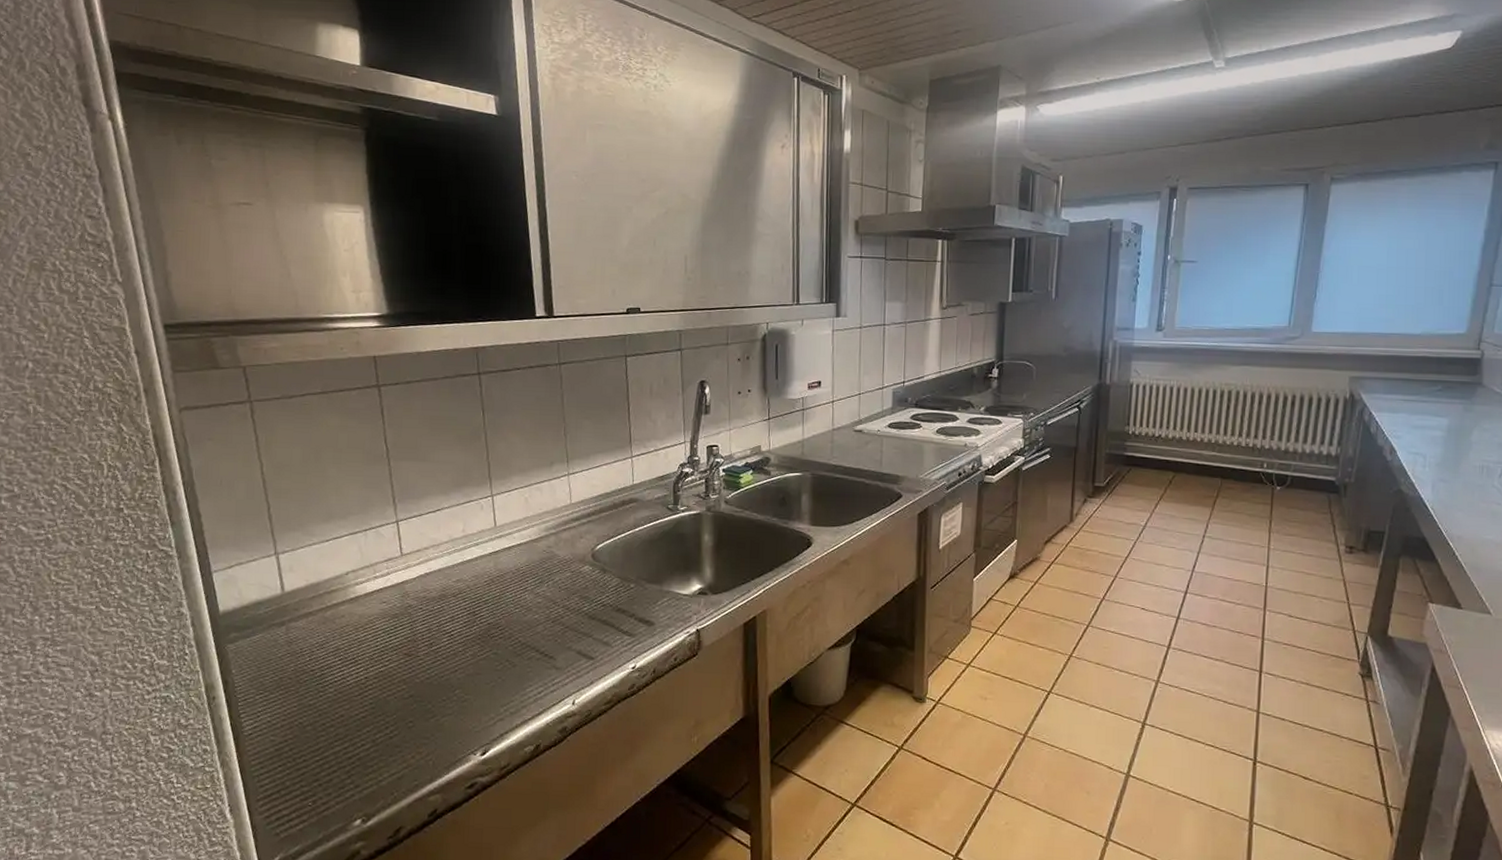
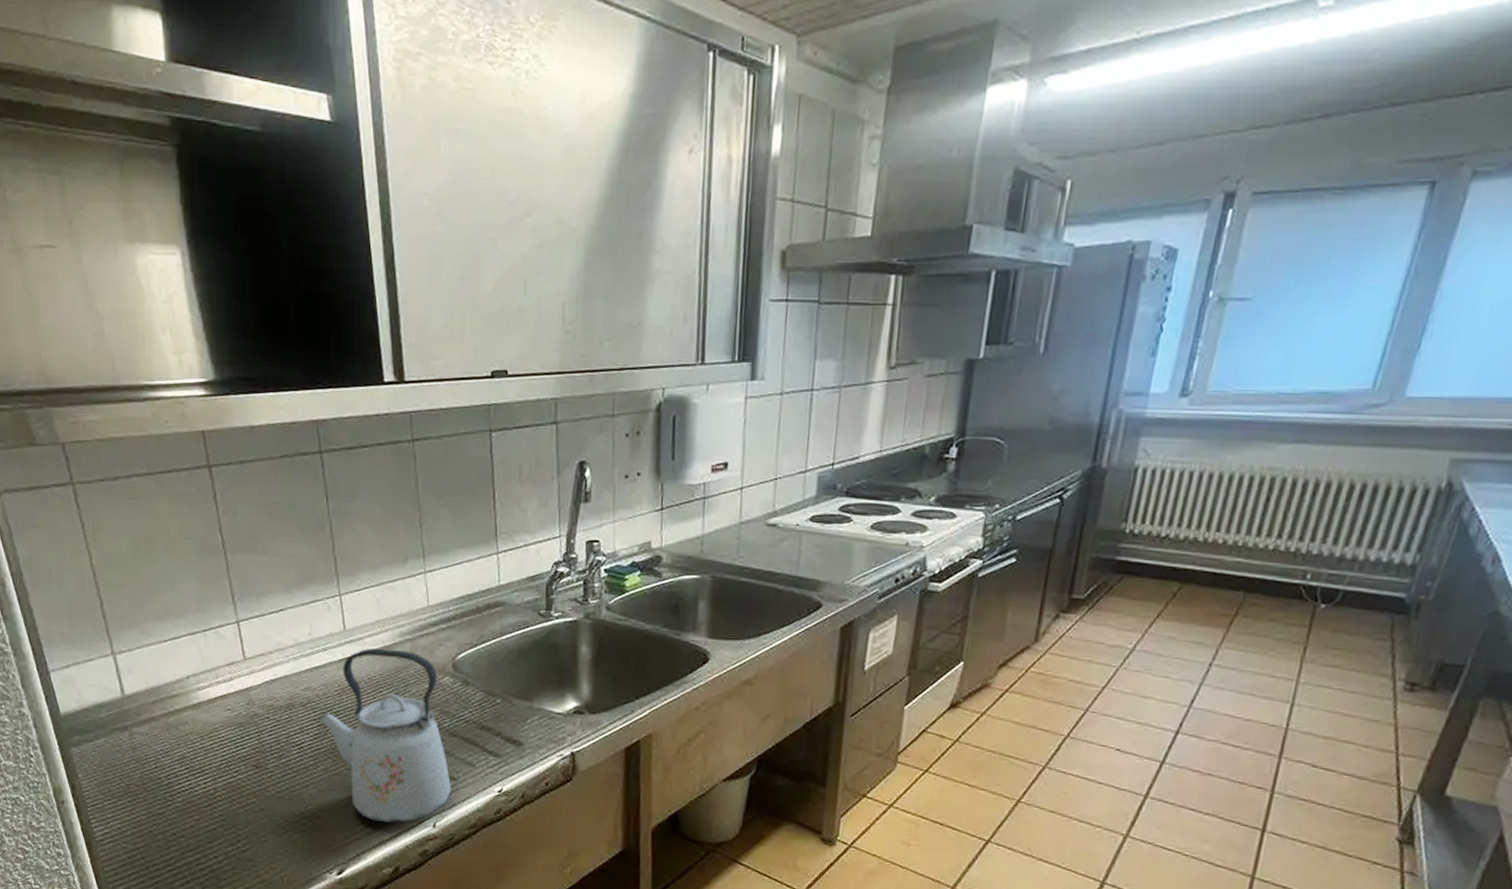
kettle: none [467,542,590,703] -> present [317,648,452,824]

